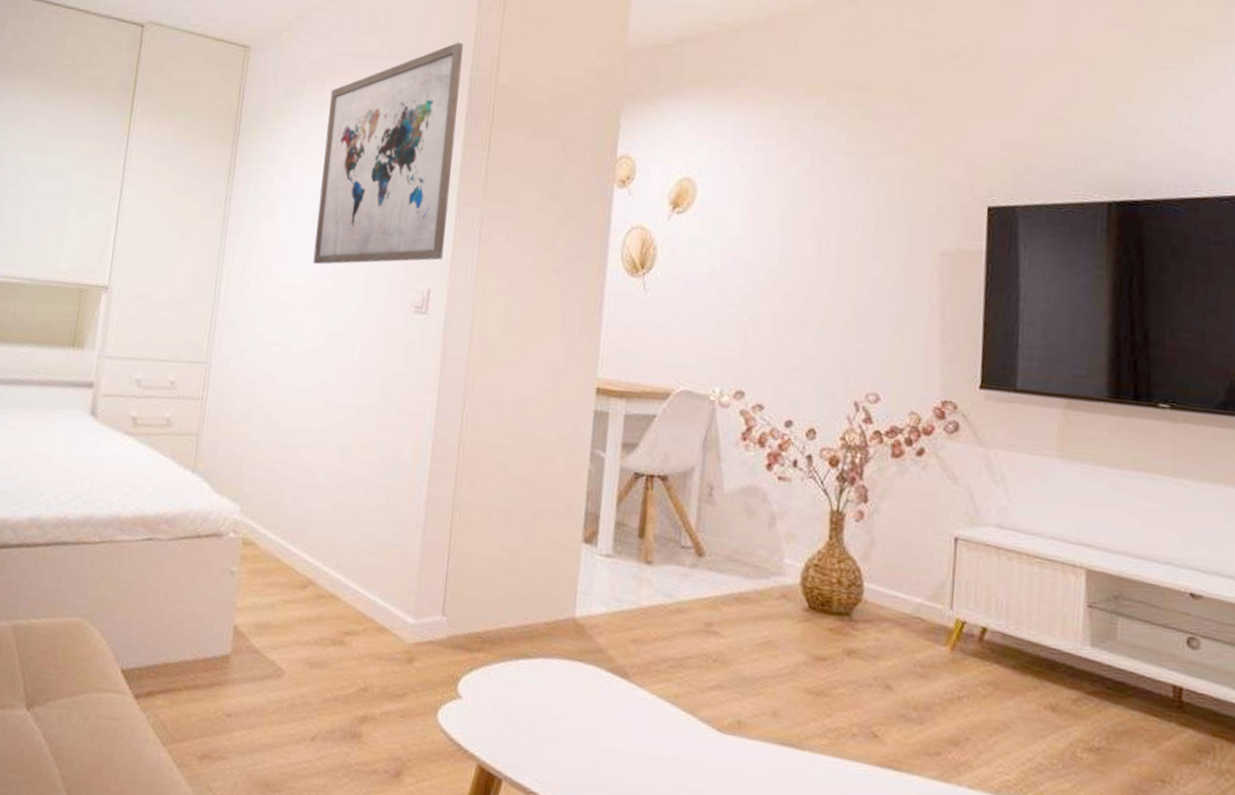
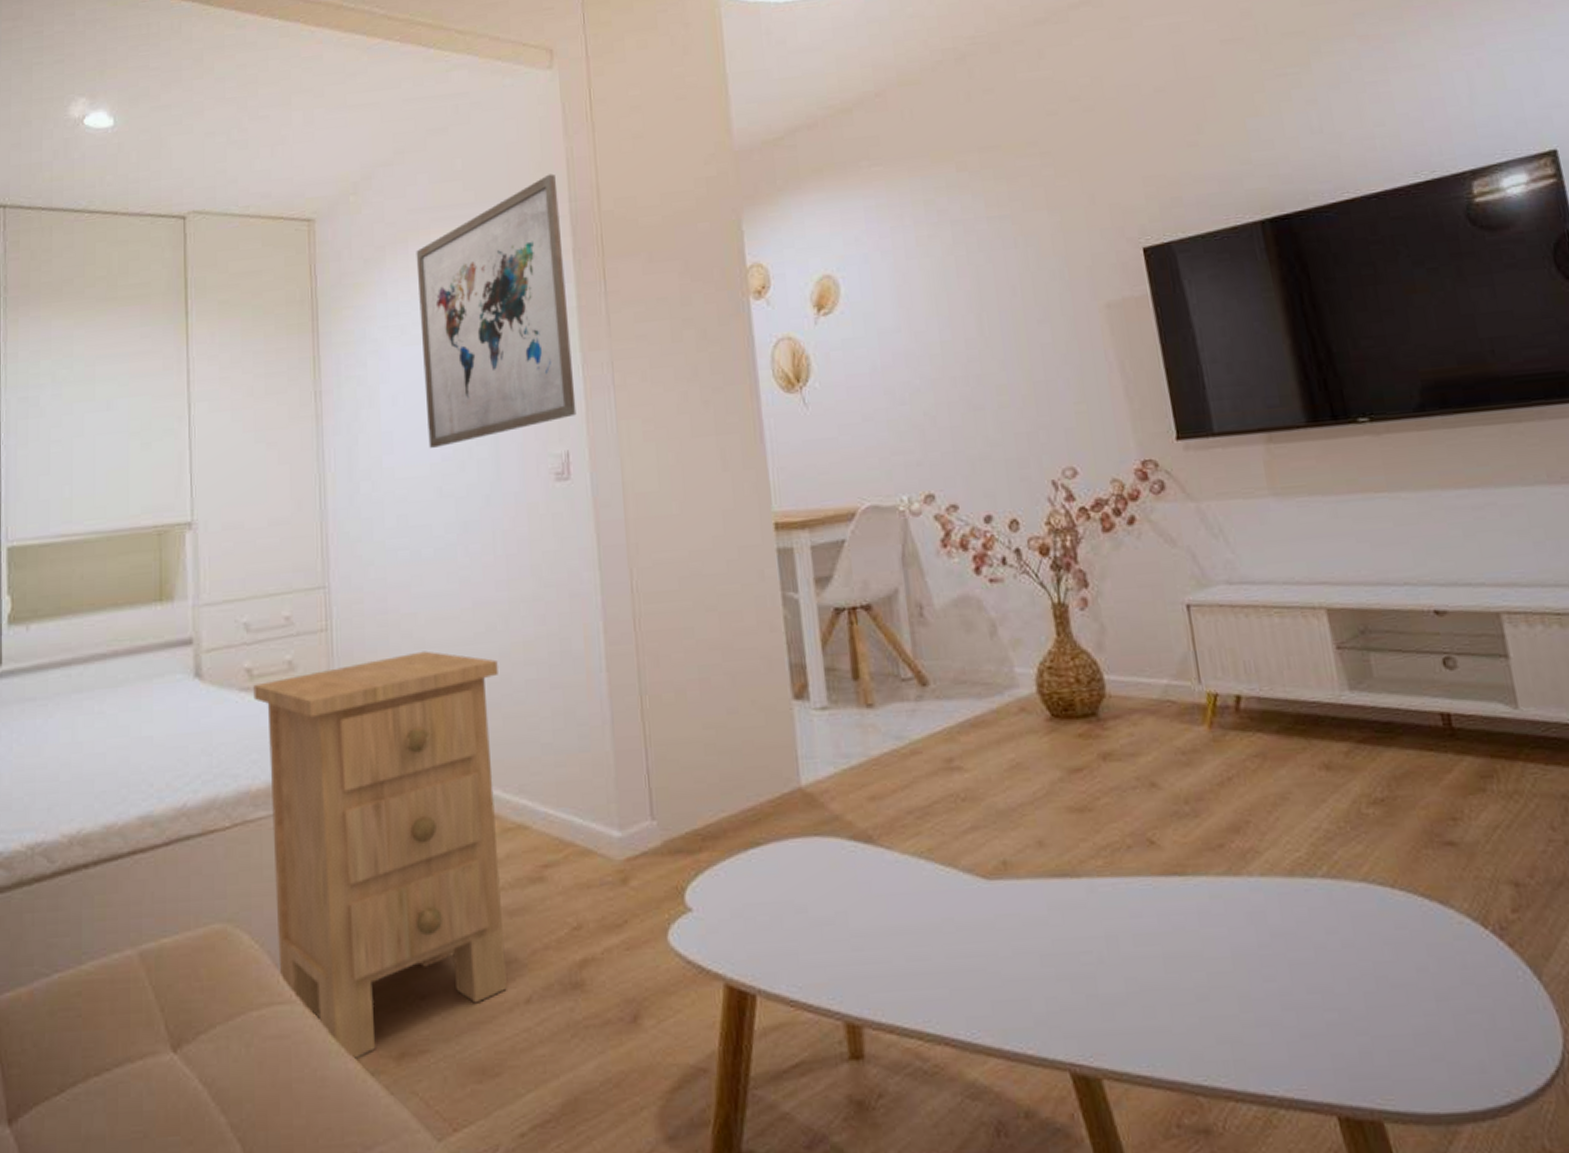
nightstand: none [119,431,338,751] -> present [253,651,507,1061]

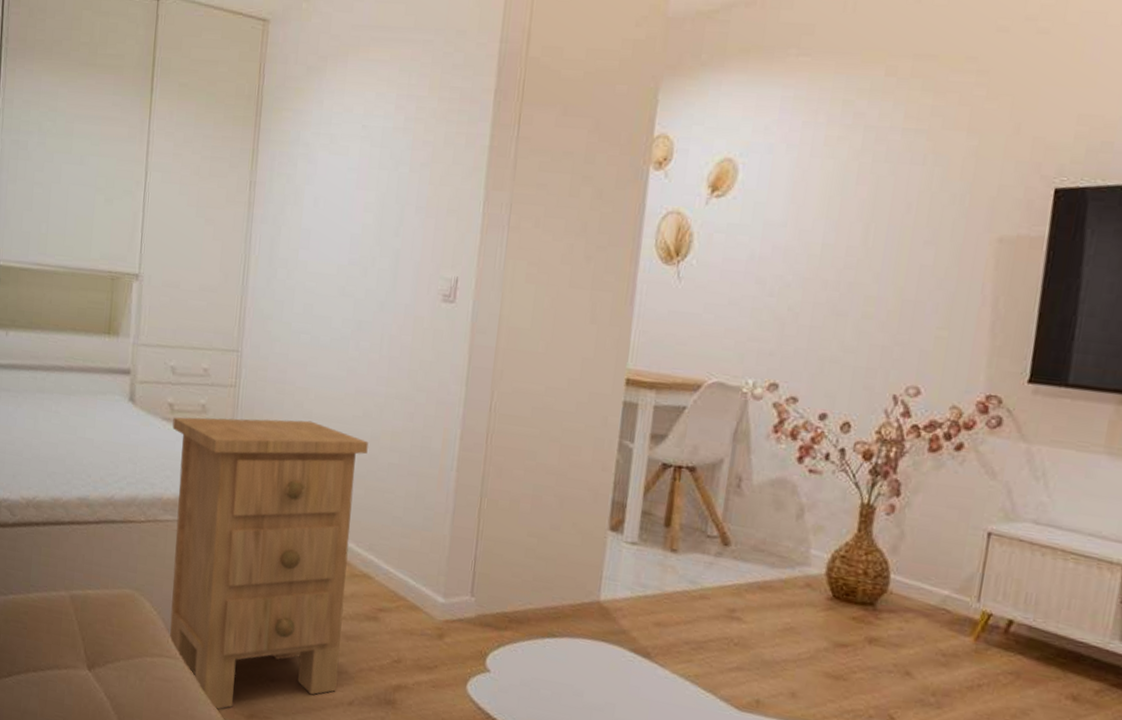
wall art: present [416,173,577,448] -> none [339,11,492,252]

